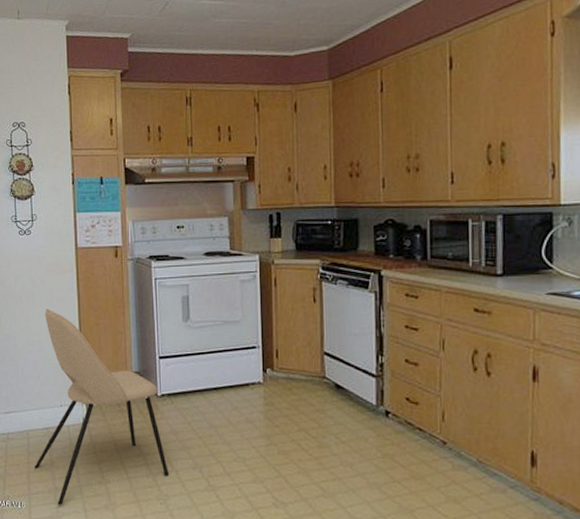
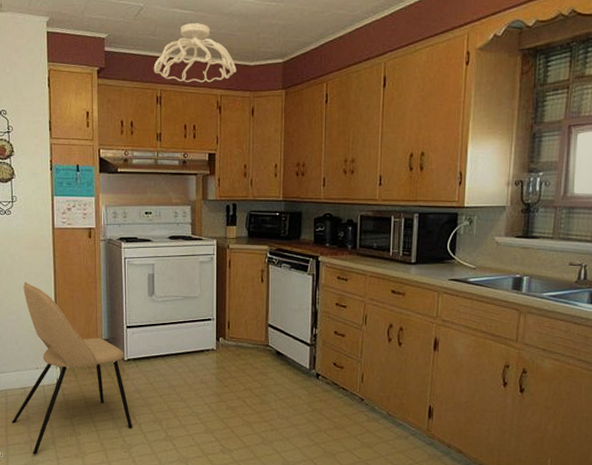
ceiling light fixture: none [181,13,276,79] -> present [153,23,237,83]

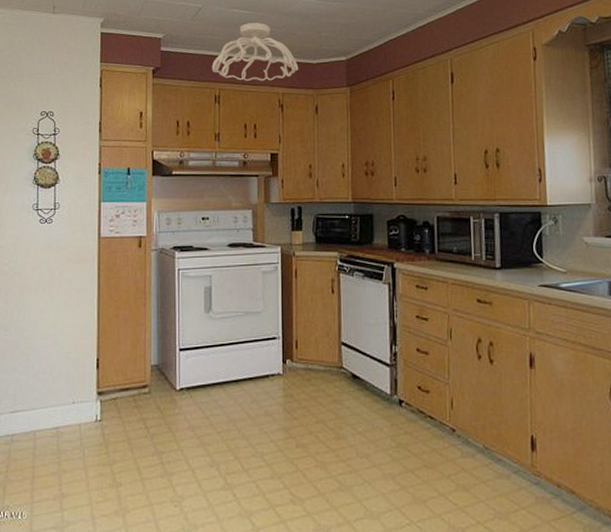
dining chair: present [12,282,133,454] -> none [40,299,186,513]

